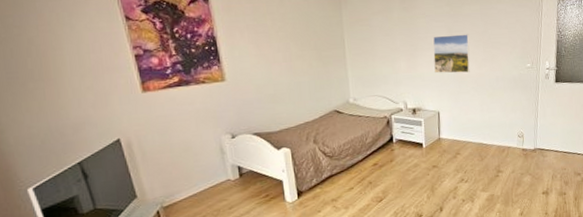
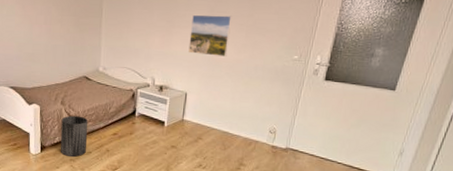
trash can: none [316,152,349,197] -> present [60,115,88,157]

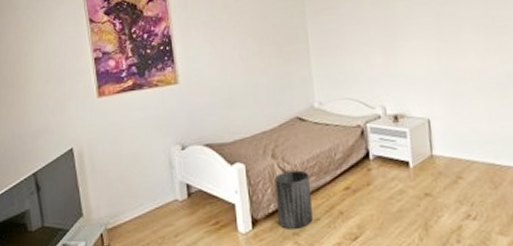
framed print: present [188,14,233,57] -> none [416,17,469,69]

